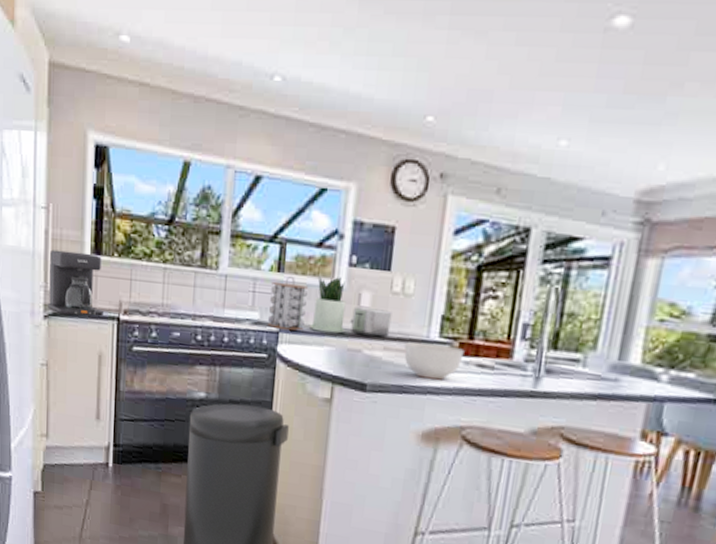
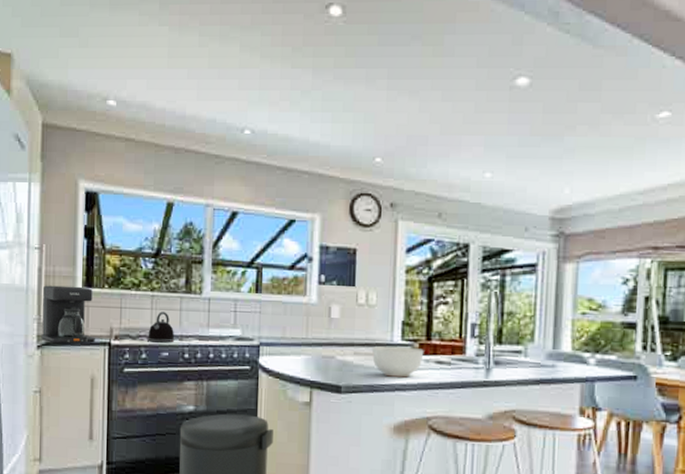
kettle: none [158,287,188,323] -> present [148,312,175,344]
spice rack: present [267,275,308,332] -> none [248,295,283,344]
planter: present [310,275,346,334] -> none [287,293,320,344]
toaster: present [350,307,392,337] -> none [323,318,359,345]

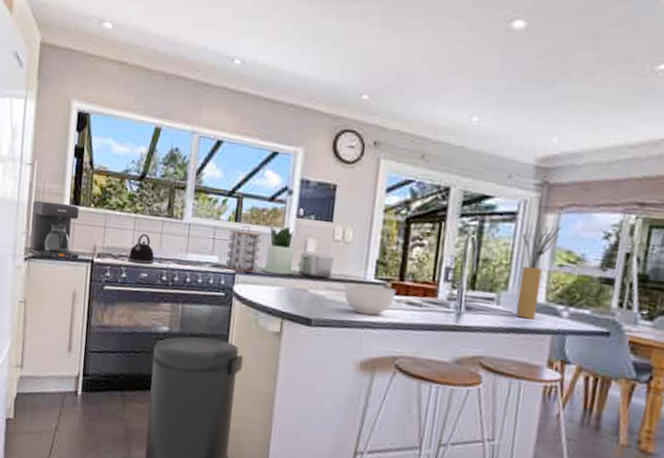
spice rack: none [248,295,283,344] -> present [225,225,261,273]
planter: none [287,293,320,344] -> present [262,225,294,276]
toaster: none [323,318,359,345] -> present [298,252,334,279]
vase: none [543,275,581,369] -> present [515,225,562,320]

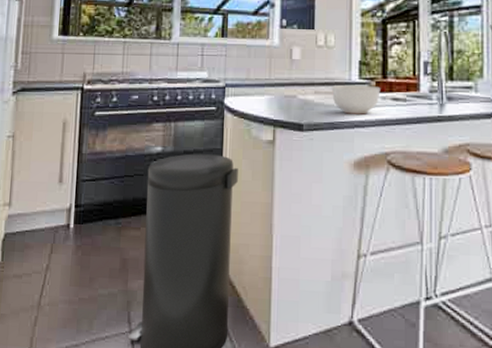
coffee maker: present [28,200,79,259] -> none [17,34,69,90]
kettle: present [128,233,155,265] -> none [119,57,145,88]
spice rack: present [225,225,261,273] -> none [215,39,248,85]
planter: present [262,225,294,276] -> none [251,37,282,84]
toaster: present [298,252,334,279] -> none [285,59,319,84]

